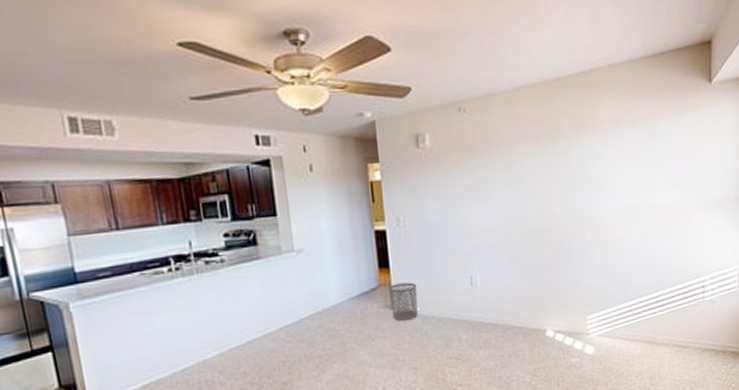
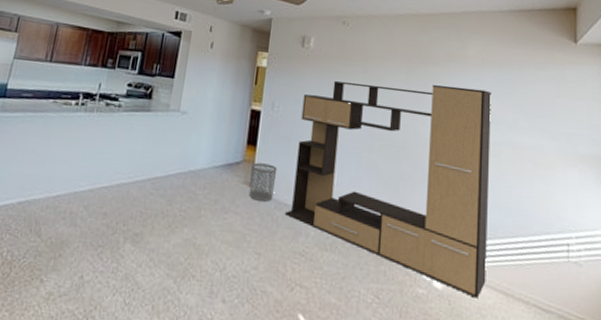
media console: none [429,154,632,353] -> present [285,80,491,298]

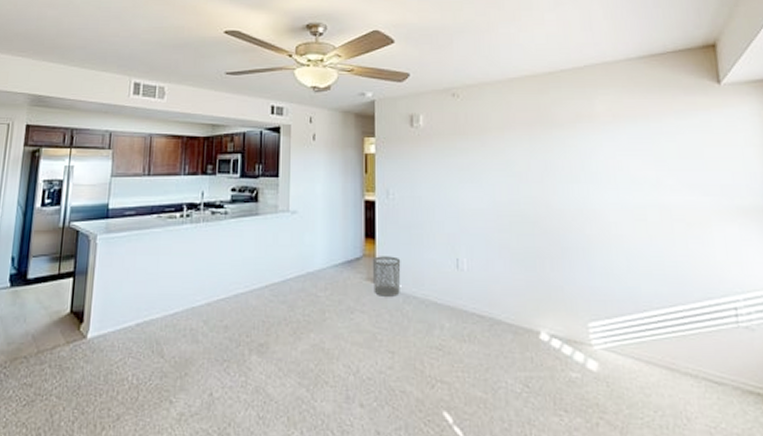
media console: present [285,80,491,298] -> none [416,149,646,377]

